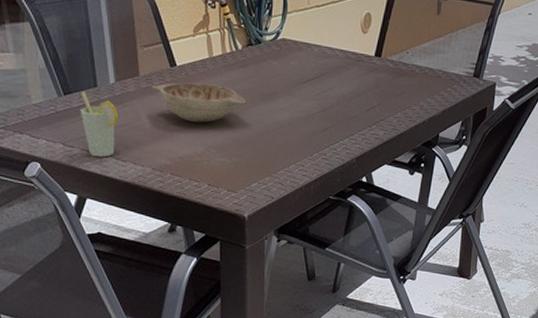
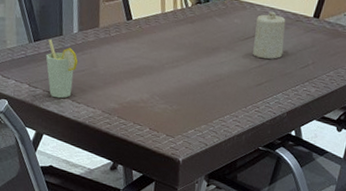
decorative bowl: present [151,82,247,123] -> none [109,34,191,72]
candle: none [314,51,347,103] -> present [253,11,286,59]

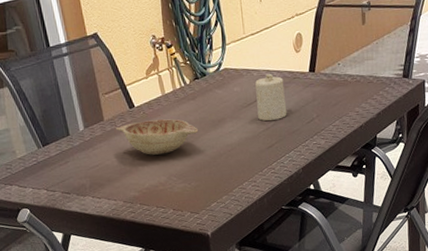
cup: present [45,39,79,99] -> none [56,141,91,198]
decorative bowl: none [109,34,191,72] -> present [115,119,199,155]

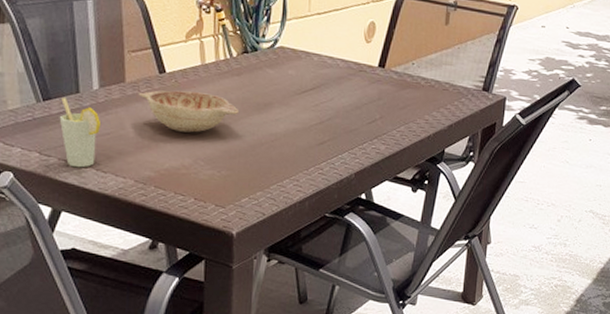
cup: none [56,141,91,198] -> present [59,98,102,168]
candle: present [255,73,287,121] -> none [312,60,348,114]

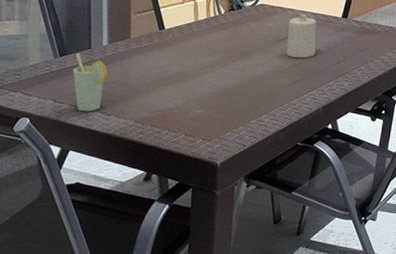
decorative bowl: present [138,90,240,133] -> none [140,43,226,78]
candle: none [312,60,348,114] -> present [287,14,317,58]

